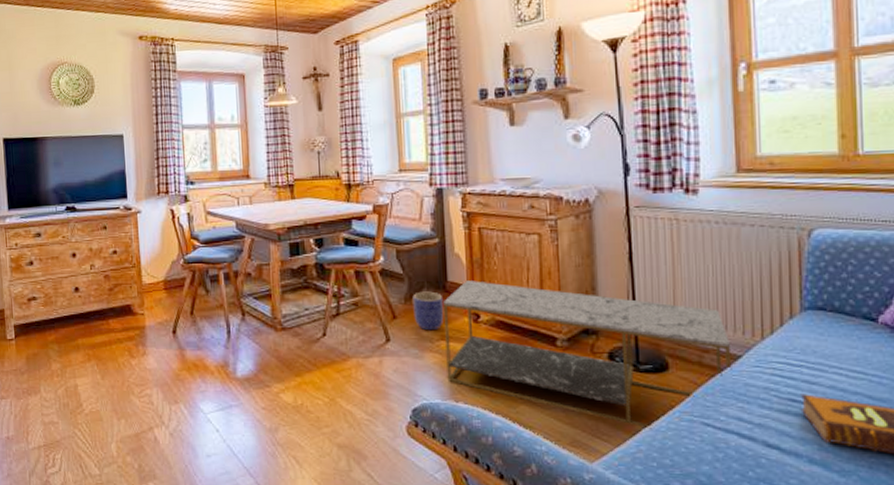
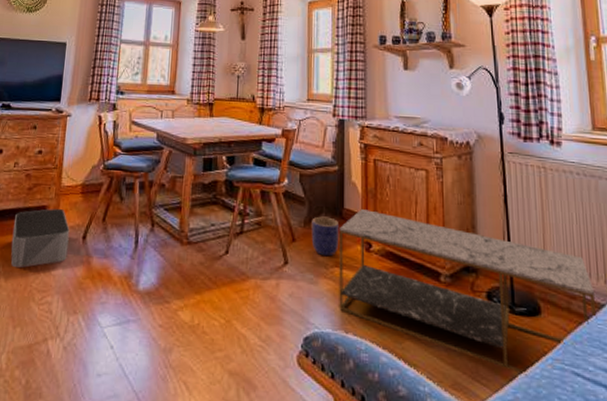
storage bin: none [100,306,160,366] -> present [10,208,70,268]

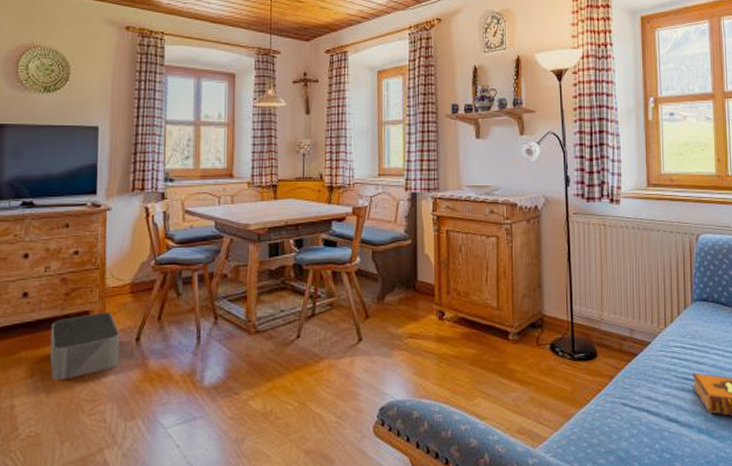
planter: present [311,216,340,257] -> none [385,290,413,329]
coffee table: present [339,209,597,375] -> none [413,280,644,412]

